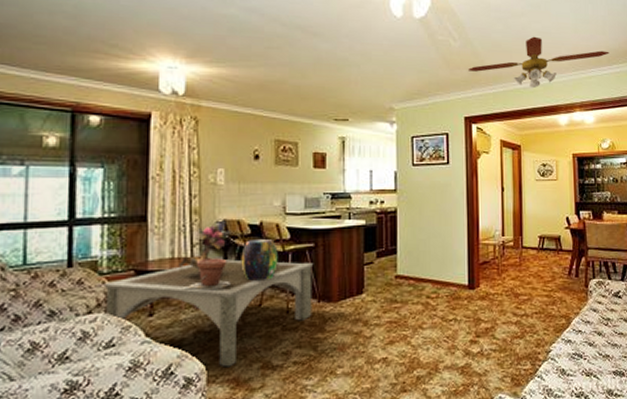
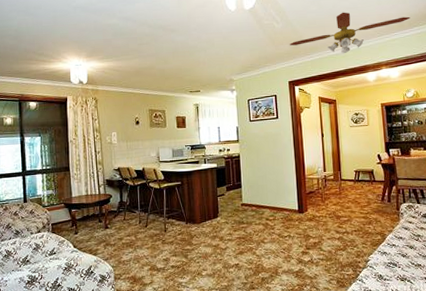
coffee table: present [104,259,314,368] -> none [46,195,183,269]
bouquet: present [178,220,231,269] -> none [91,168,124,202]
flowerpot: present [183,258,230,290] -> none [95,194,126,216]
decorative urn: present [241,239,278,281] -> none [131,180,157,209]

